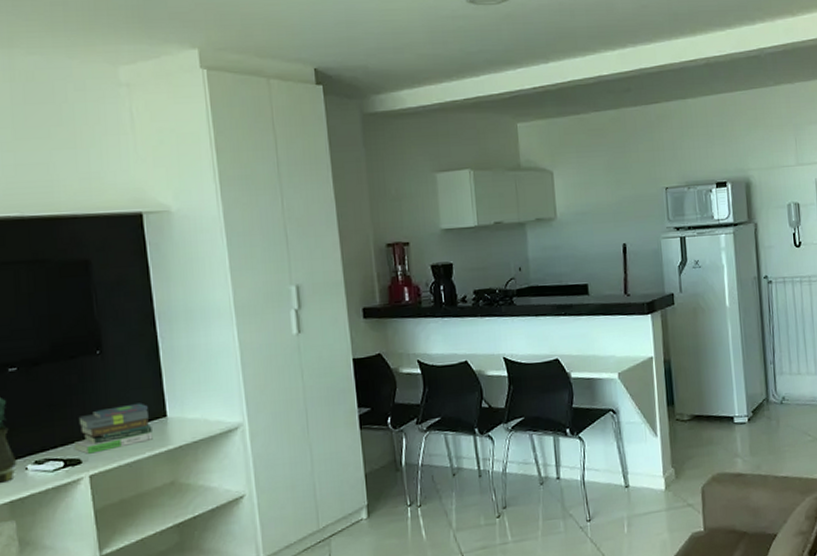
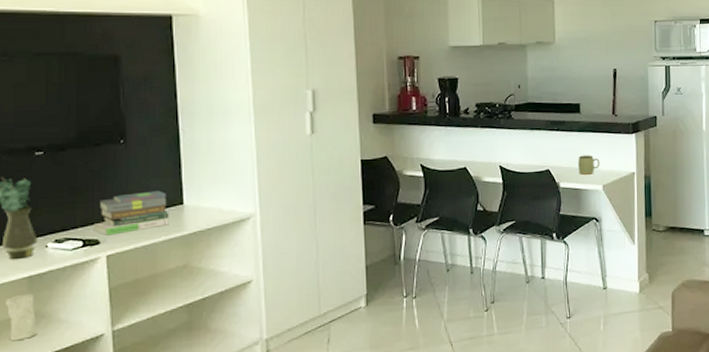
mug: none [589,340,614,363] -> present [578,155,600,175]

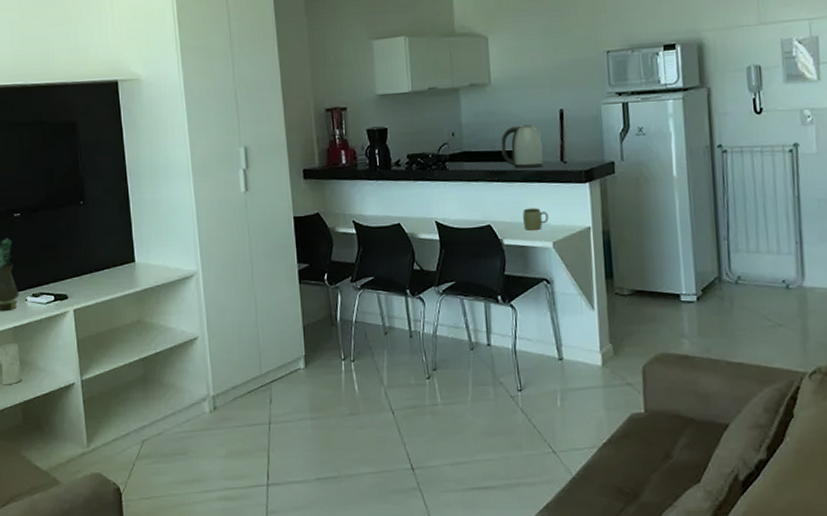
books: present [93,190,169,235] -> none [62,248,124,291]
kettle: none [562,80,598,120] -> present [501,124,543,169]

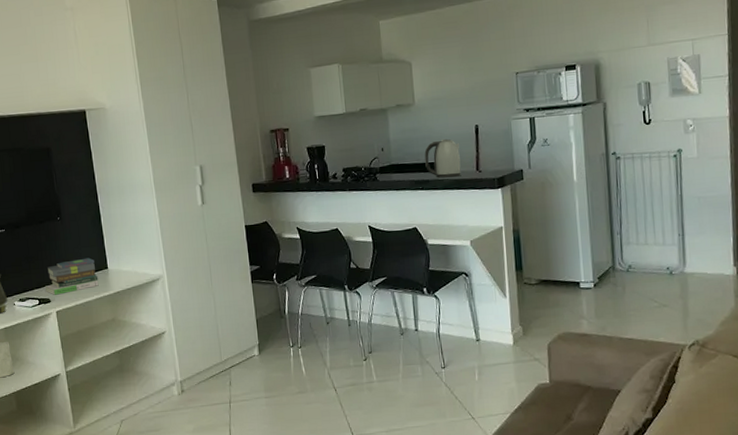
books: none [62,248,124,291] -> present [44,257,99,295]
mug: present [523,208,549,230] -> none [444,211,467,231]

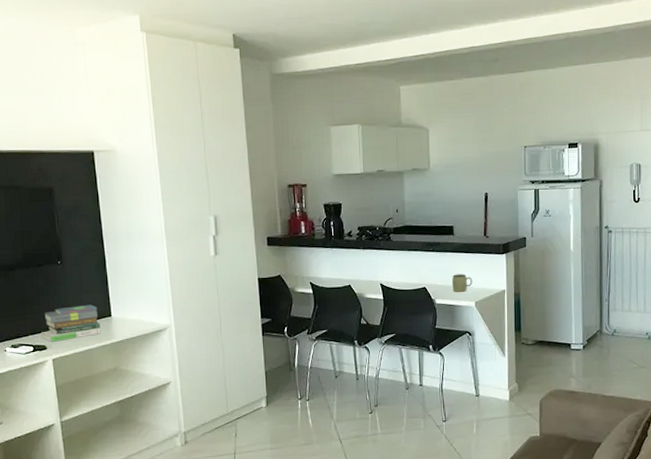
kettle: present [424,138,461,179] -> none [437,204,470,242]
mug: none [444,211,467,231] -> present [452,274,473,292]

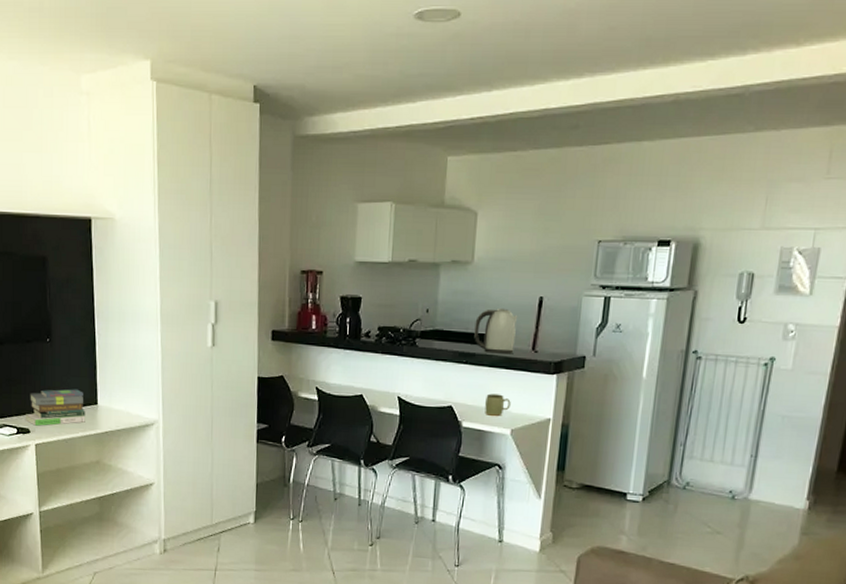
kettle: none [437,204,470,242] -> present [474,308,518,354]

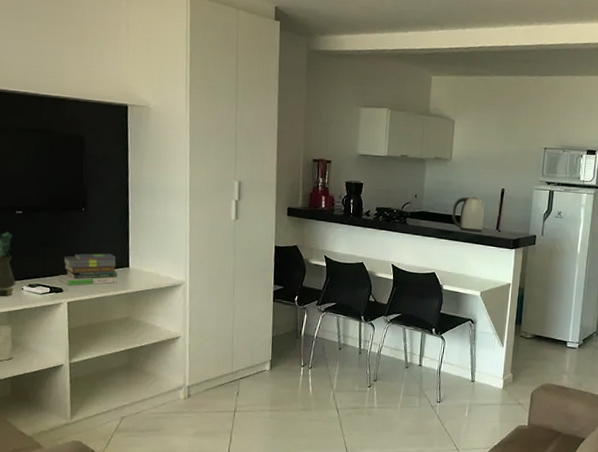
mug: present [485,393,511,416] -> none [460,263,481,281]

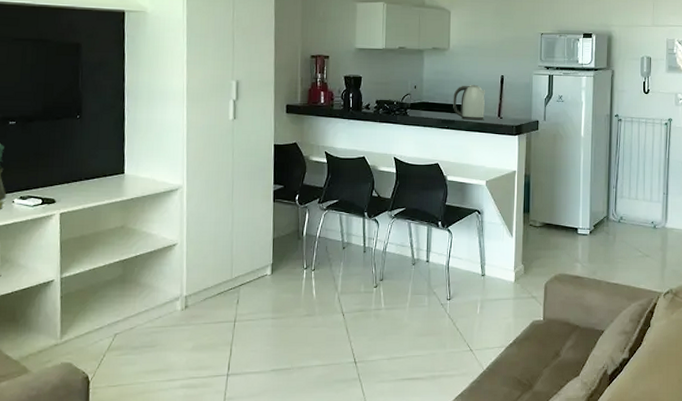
books: present [58,253,117,286] -> none [51,160,112,196]

